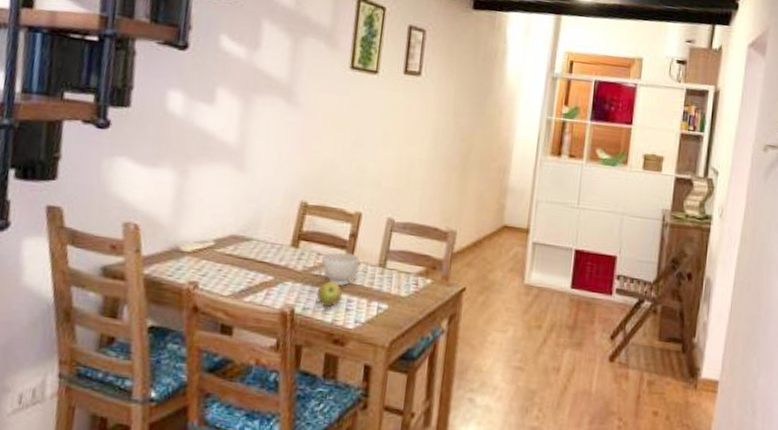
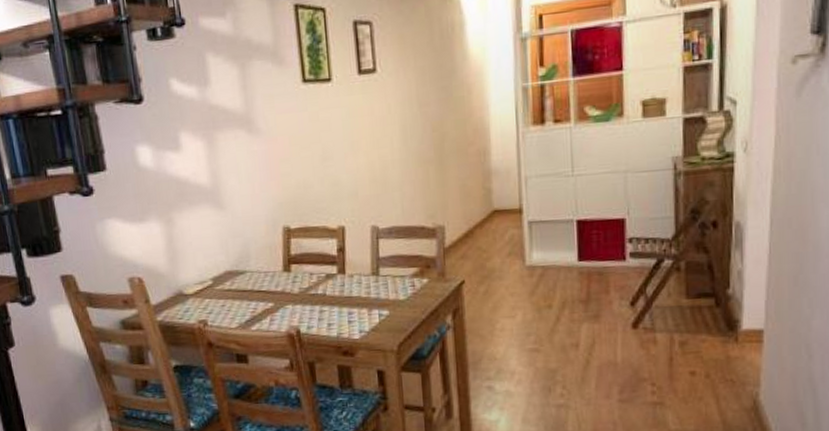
apple: present [316,281,342,307] -> none [317,298,342,322]
bowl: present [321,252,360,286] -> none [314,267,352,300]

